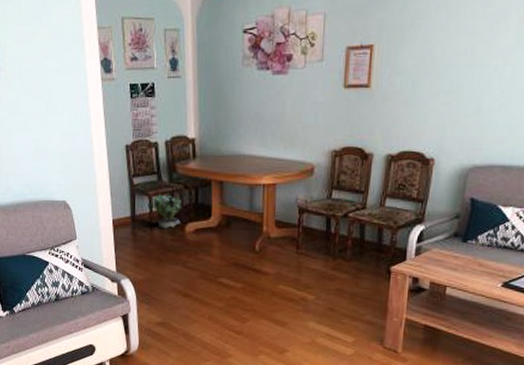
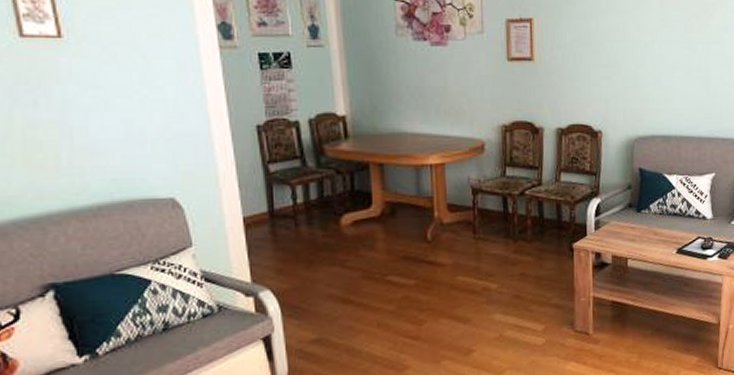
potted plant: present [149,194,181,228] -> none [292,182,334,223]

